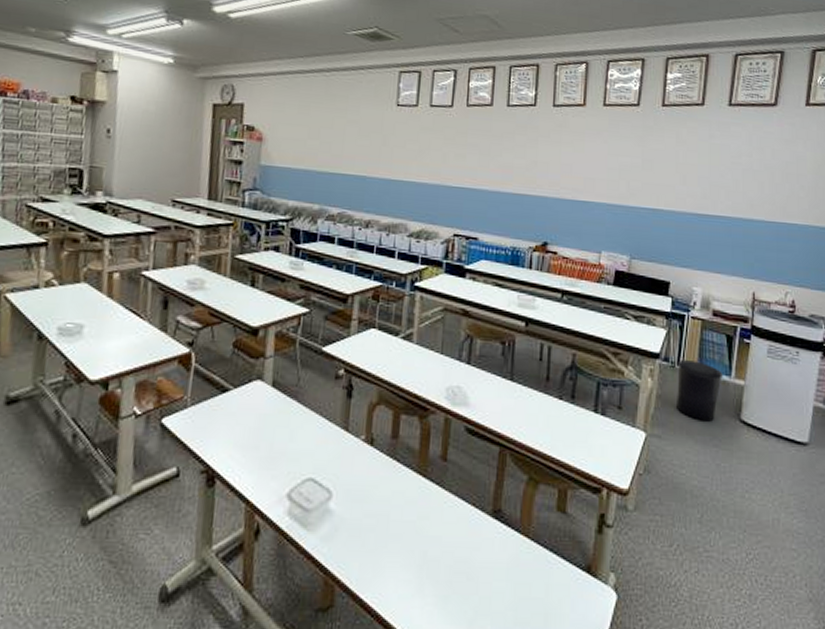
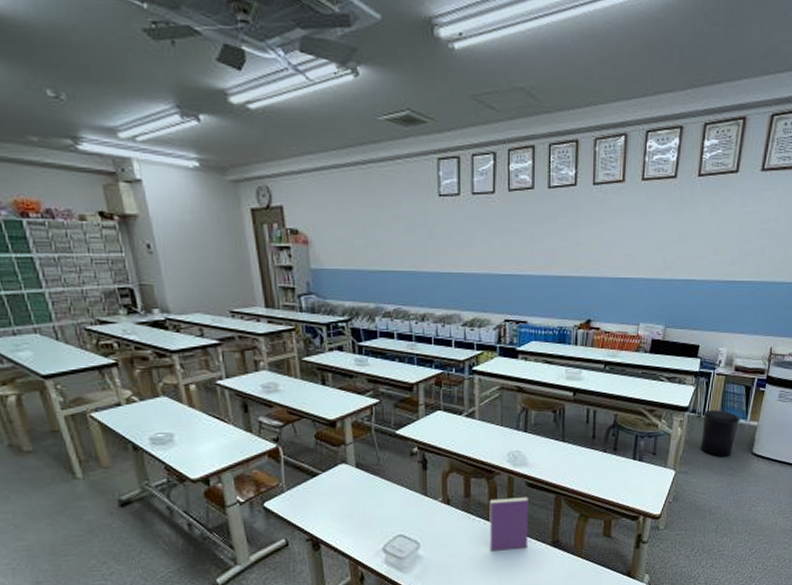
book: none [415,444,467,517] -> present [489,497,528,552]

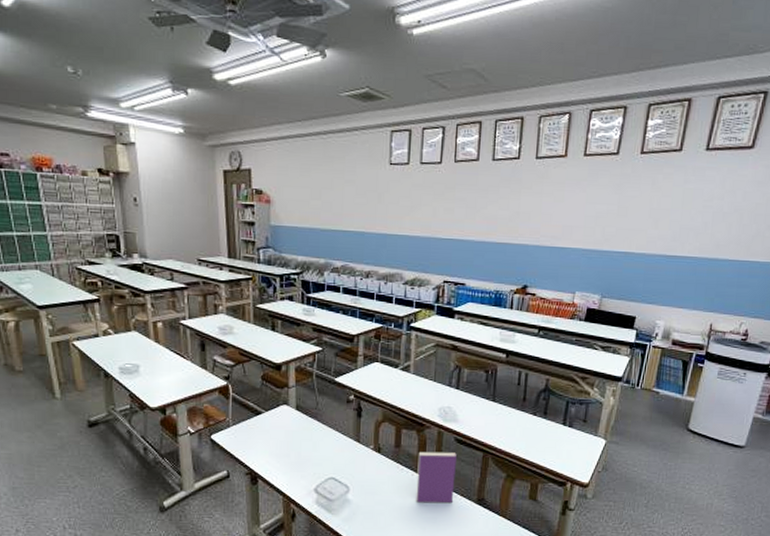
waste bin: present [701,410,740,457] -> none [634,382,676,431]

